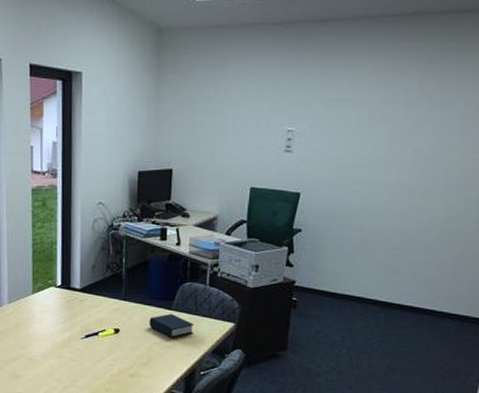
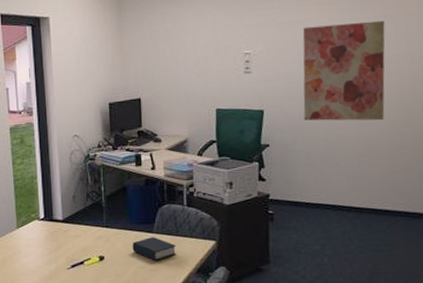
wall art: none [341,107,441,215] -> present [302,20,385,121]

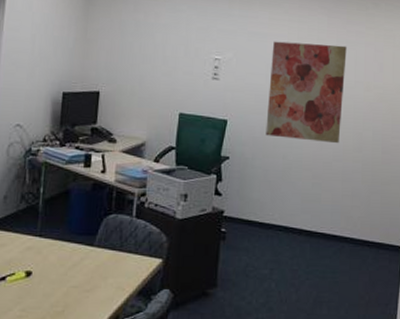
book: present [132,237,176,261] -> none [67,251,118,279]

